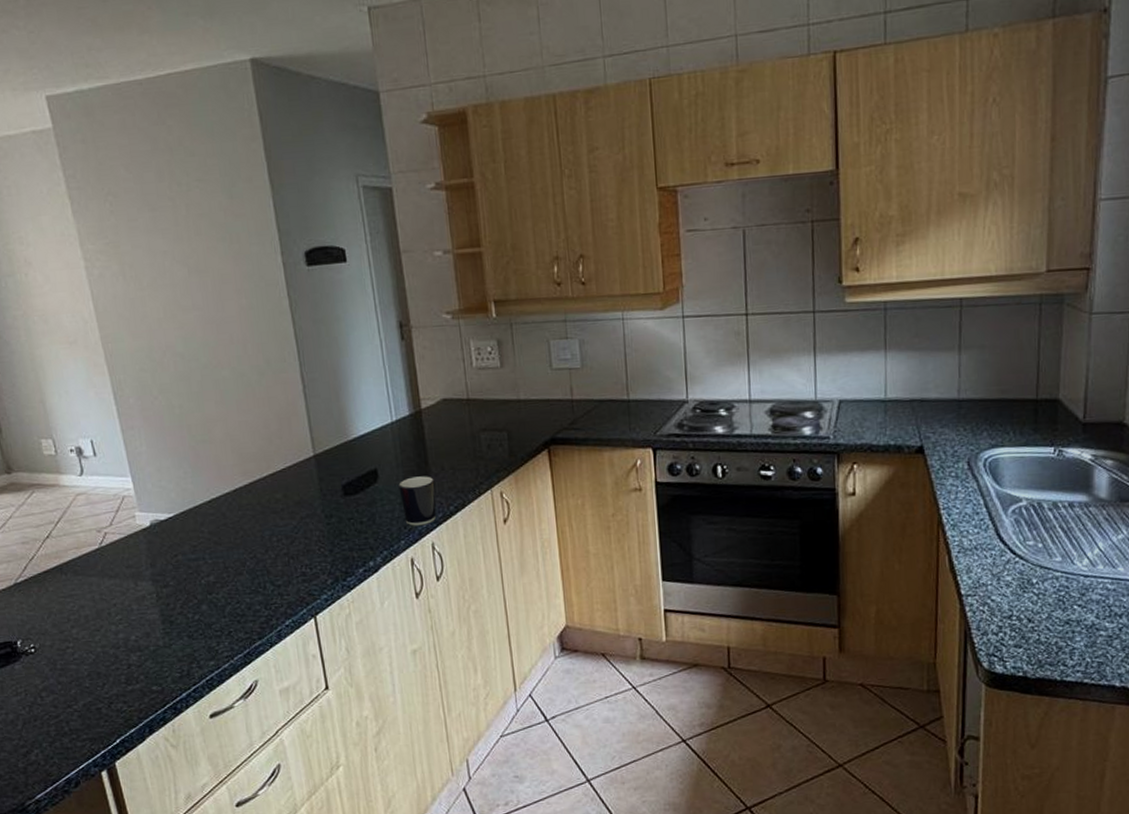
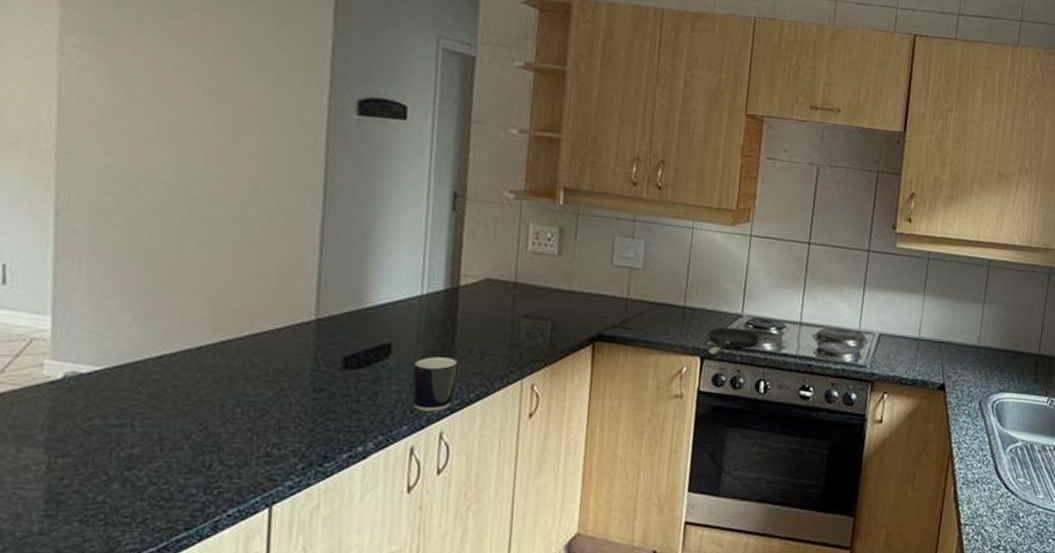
frying pan: none [654,414,710,450] -> present [702,327,760,360]

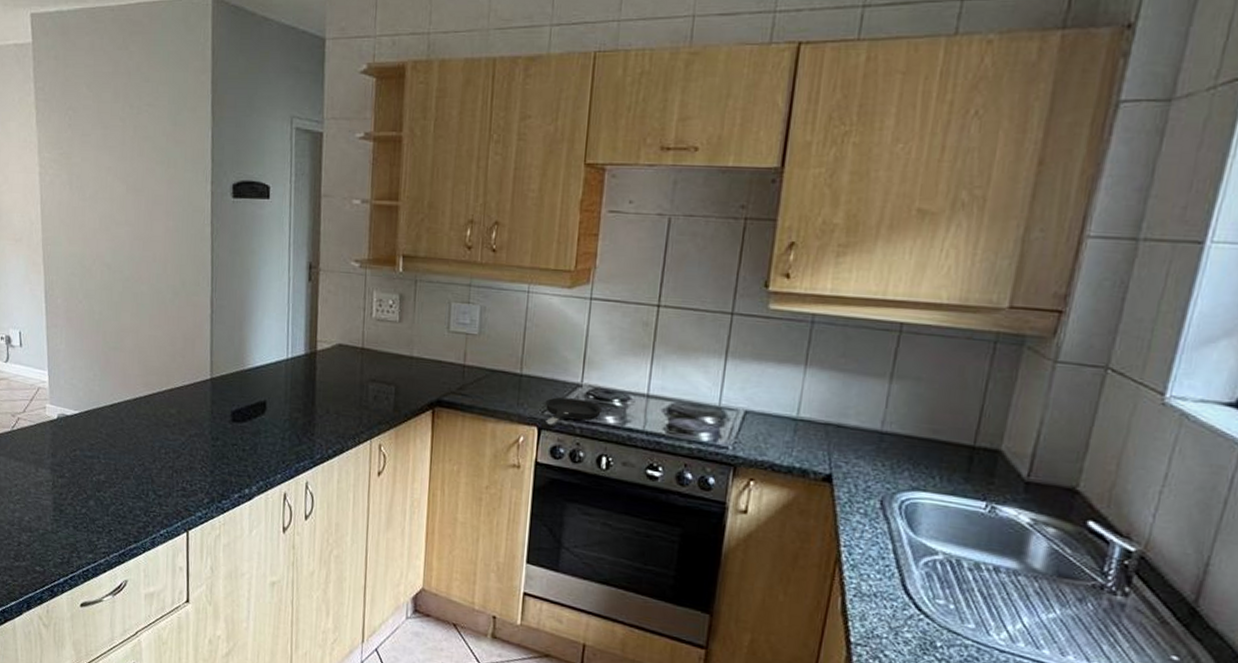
mug: present [412,357,458,412] -> none [283,414,318,464]

